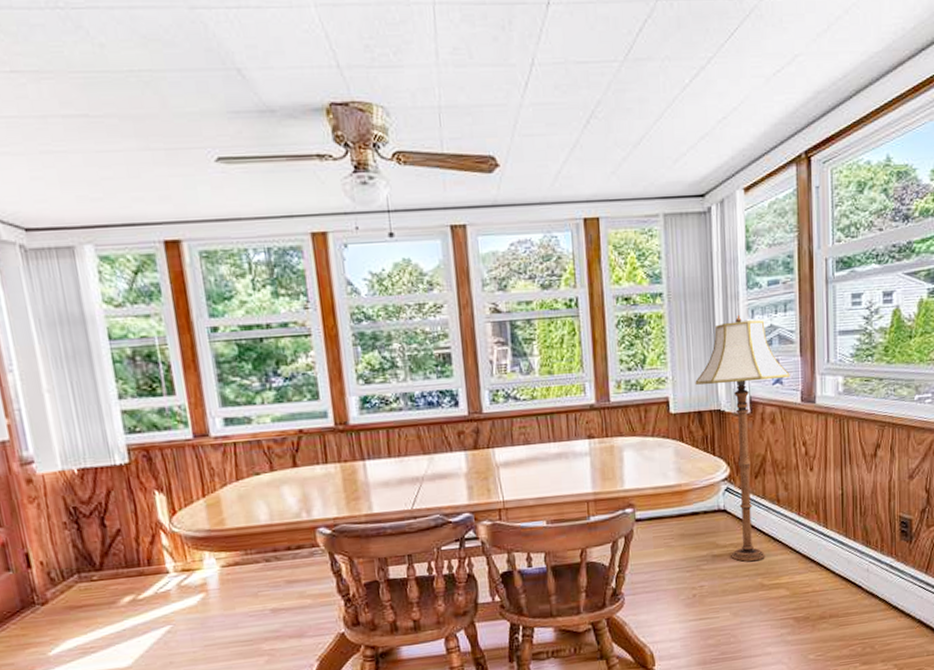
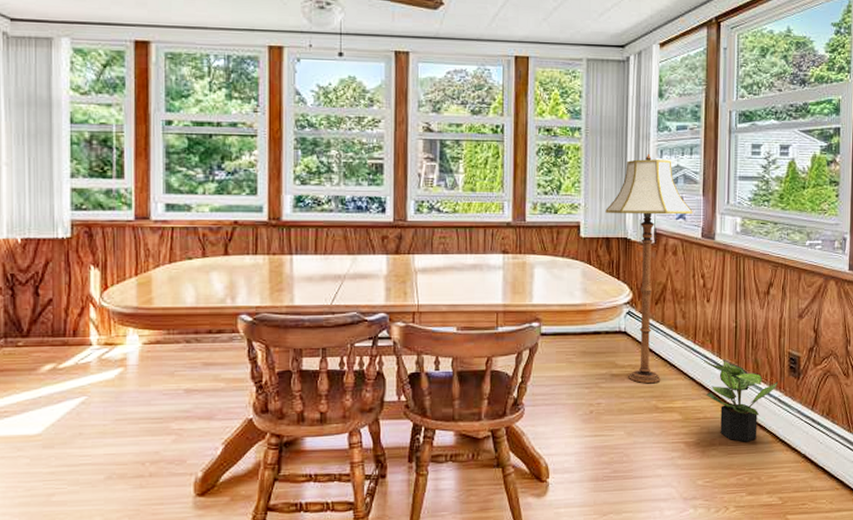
potted plant: none [810,529,890,612] -> present [704,359,779,442]

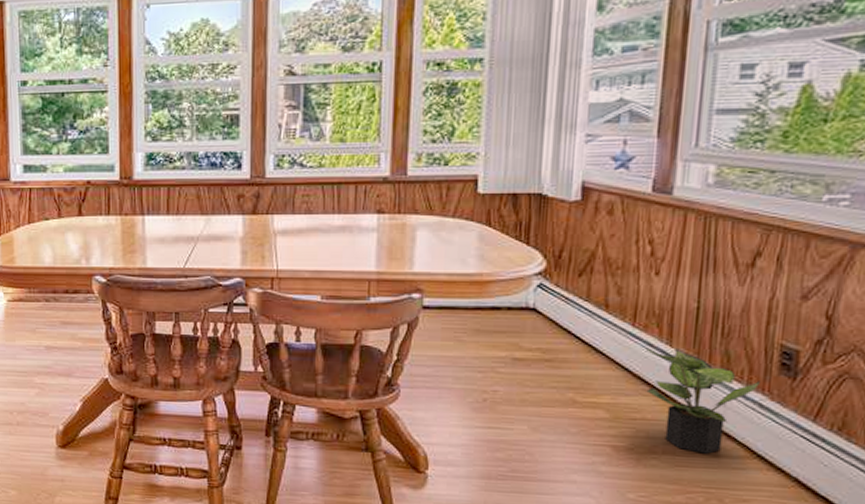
floor lamp: present [605,153,693,384] -> none [513,85,641,373]

